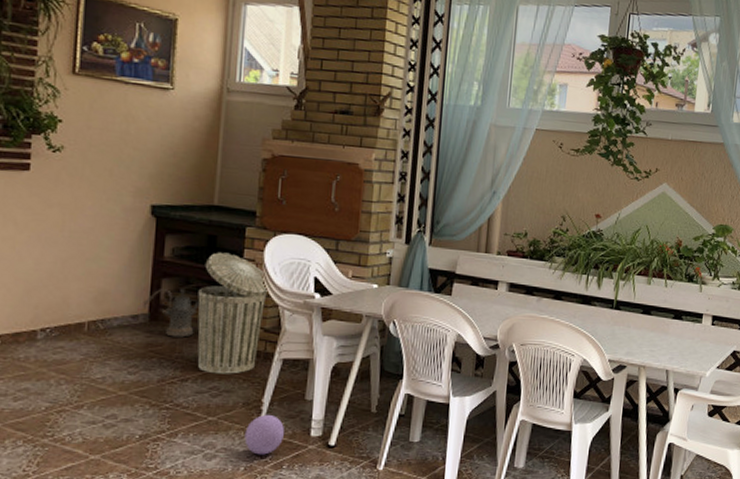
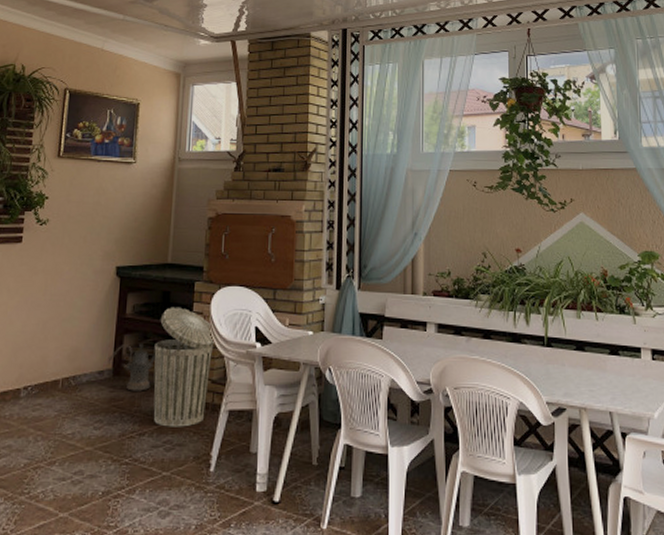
ball: present [244,414,284,455] -> none [195,468,231,512]

